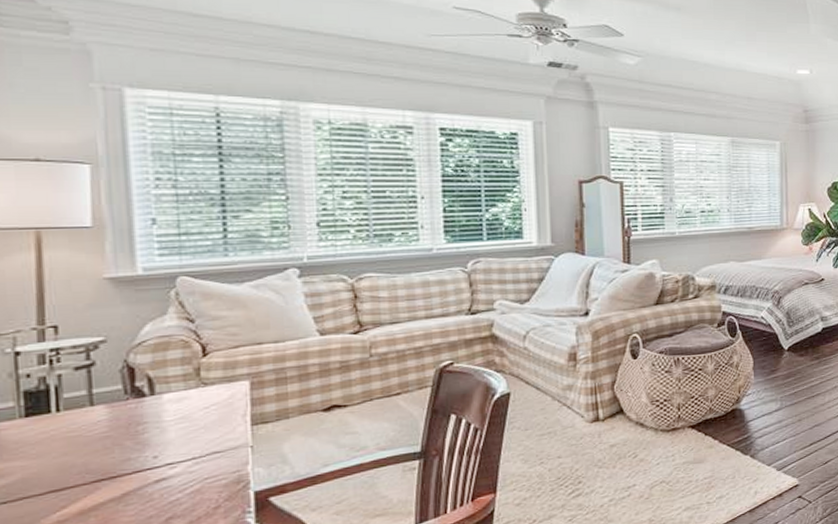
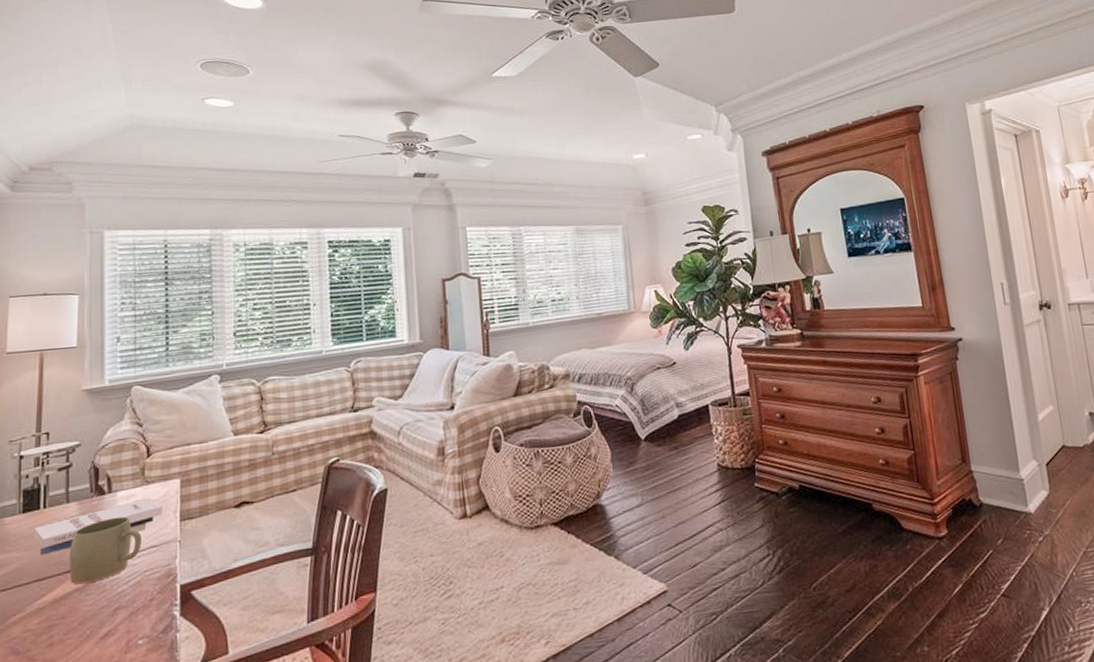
books: none [42,400,227,464] -> present [33,497,163,555]
mug: none [98,420,200,495] -> present [69,516,142,585]

